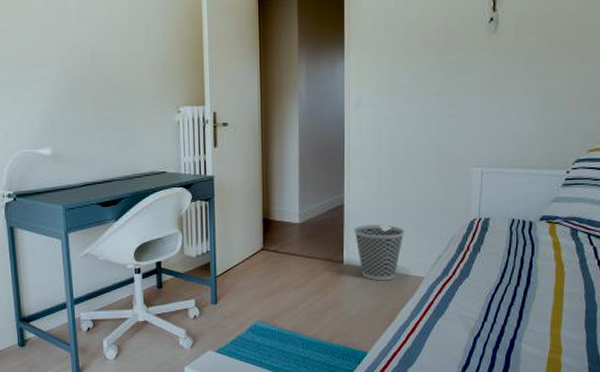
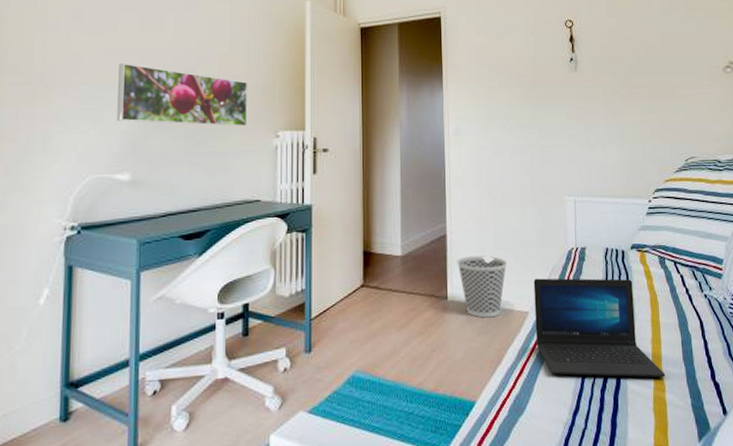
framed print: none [31,45,151,104] -> present [117,62,248,127]
laptop: none [430,246,564,342] -> present [533,278,666,378]

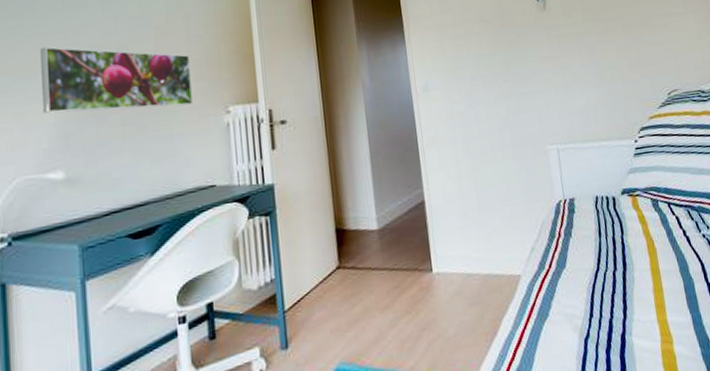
wastebasket: present [457,256,508,318] -> none [438,219,494,288]
laptop: present [533,278,666,378] -> none [522,227,672,341]

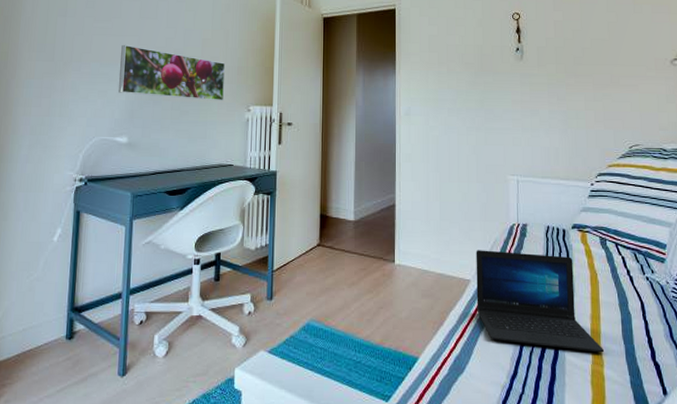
laptop: none [522,227,672,341] -> present [476,250,605,353]

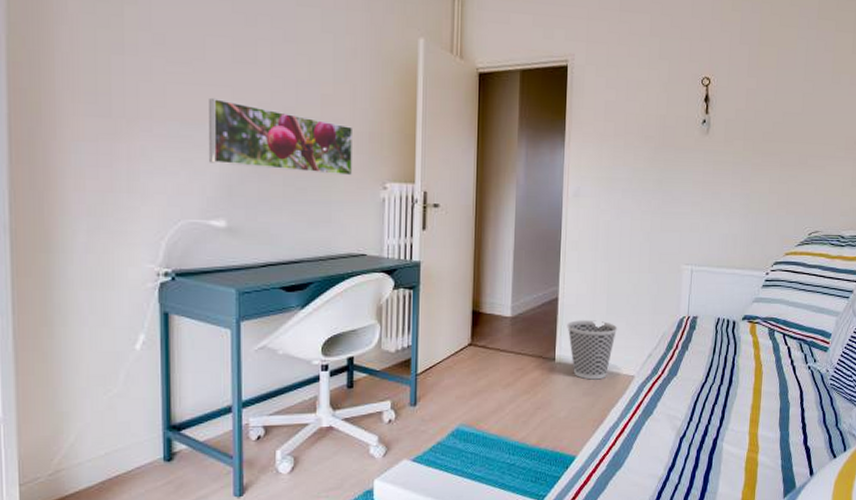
wastebasket: none [404,225,452,282] -> present [567,320,618,380]
laptop: present [476,250,605,353] -> none [639,344,761,441]

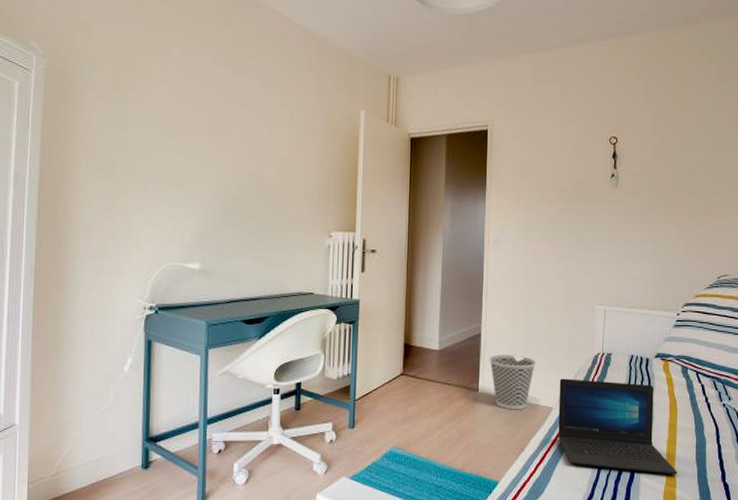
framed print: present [209,97,354,176] -> none [189,163,305,226]
laptop: none [639,344,761,441] -> present [558,378,678,475]

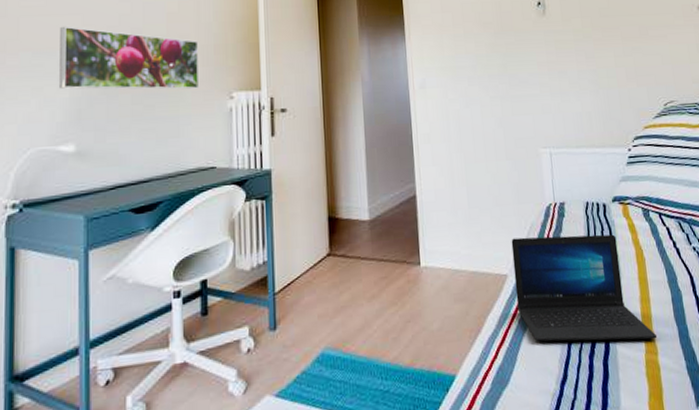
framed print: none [189,163,305,226] -> present [59,26,200,90]
wastebasket: present [489,354,536,410] -> none [428,216,483,284]

